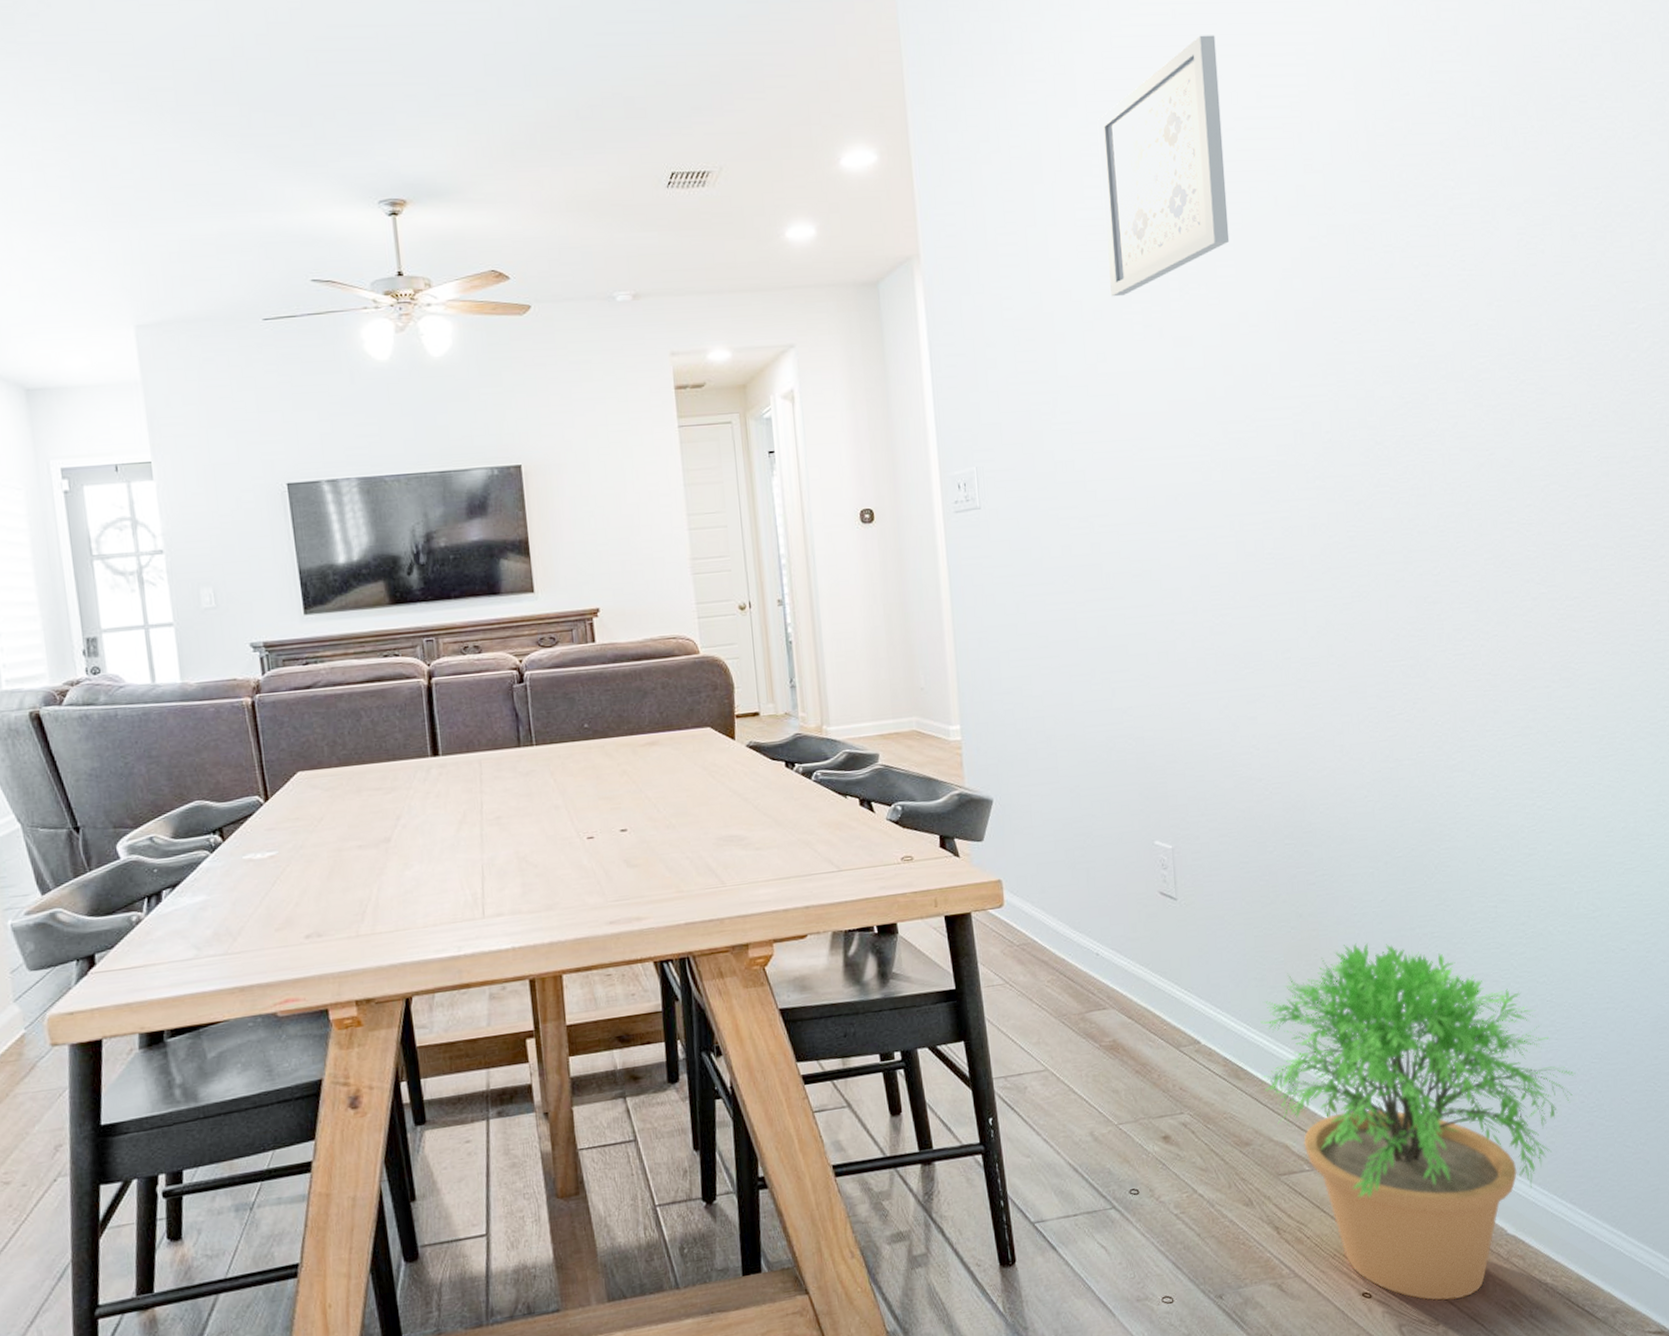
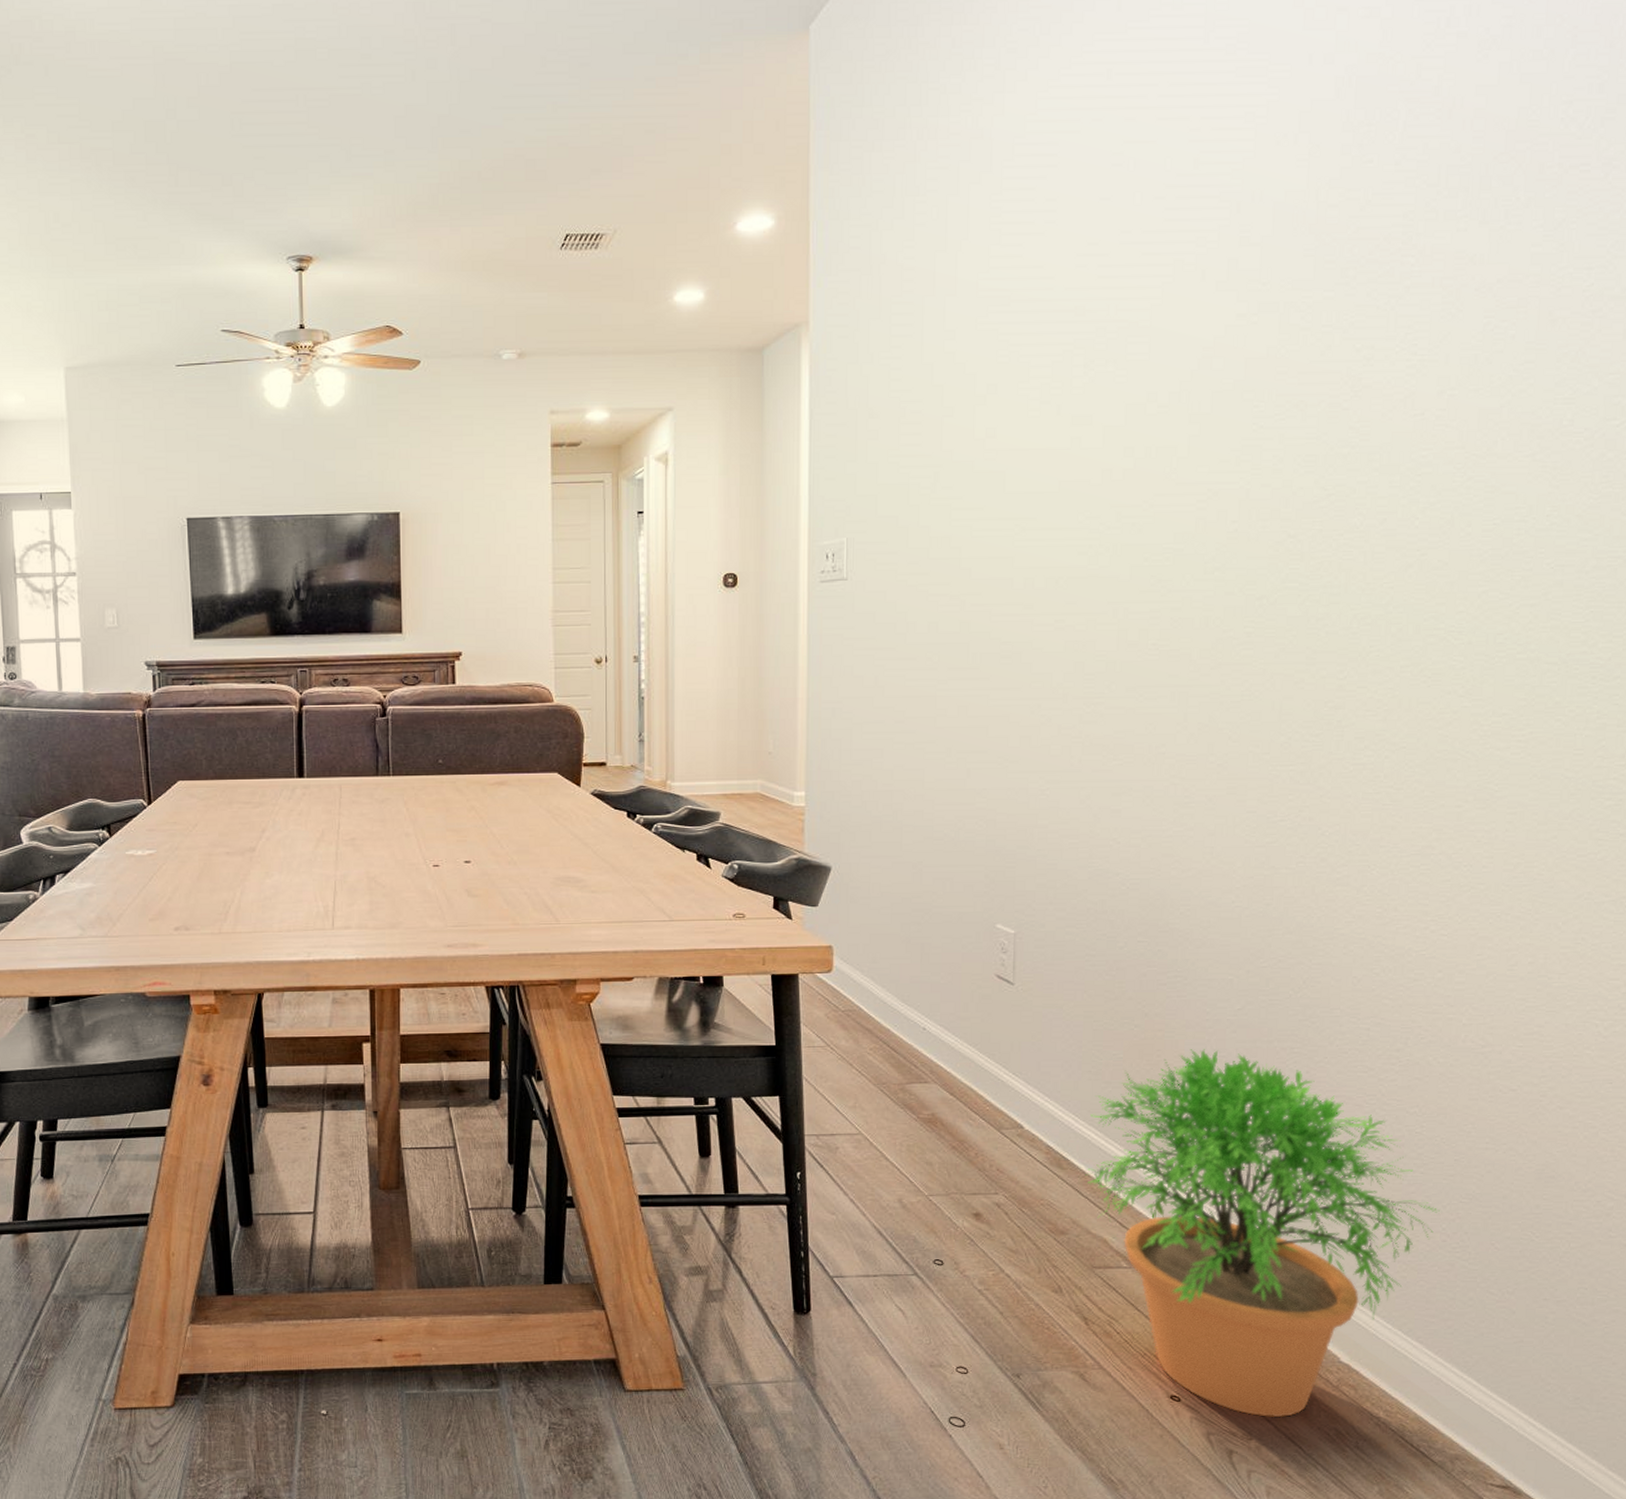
wall art: present [1097,35,1230,297] -> none [1008,96,1154,371]

